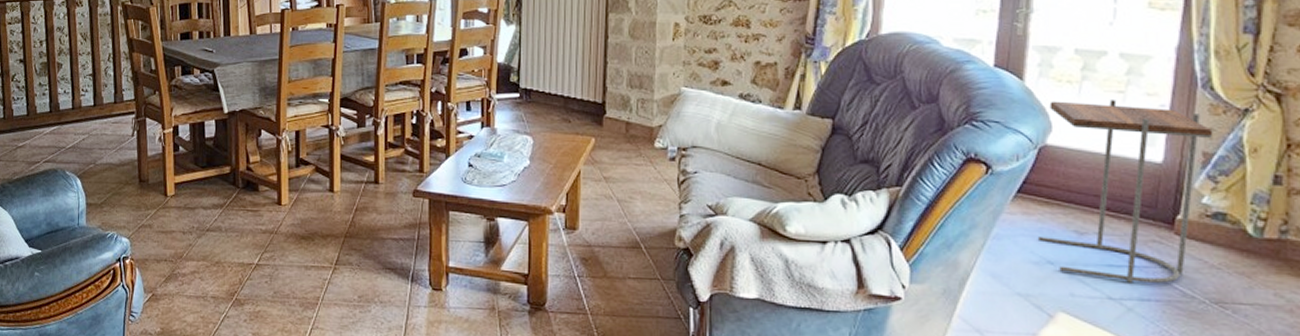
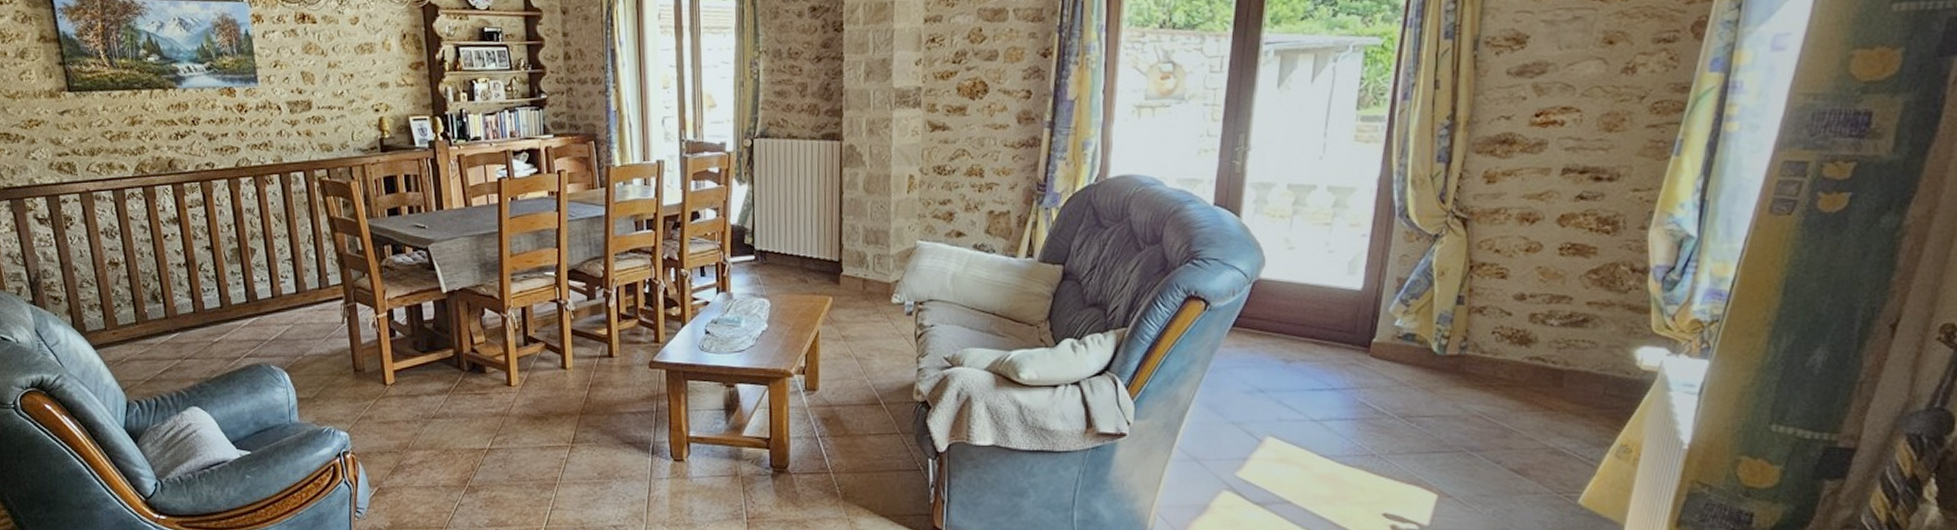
side table: present [1037,100,1213,283] -> none [1249,232,1407,405]

